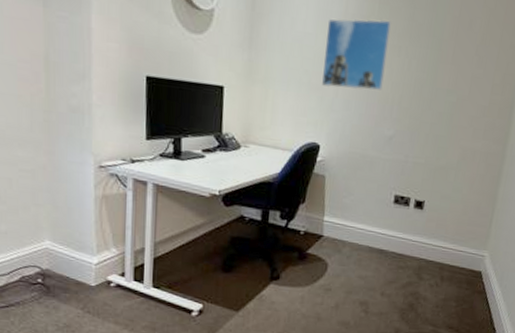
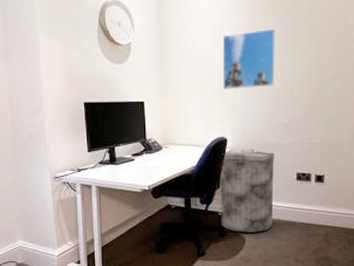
trash can: none [302,159,373,259] -> present [221,149,275,232]

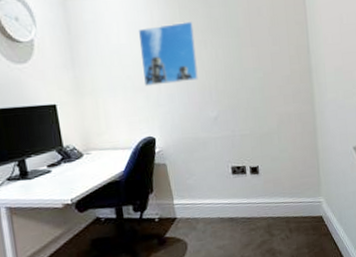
trash can: present [221,149,275,232] -> none [152,146,213,237]

